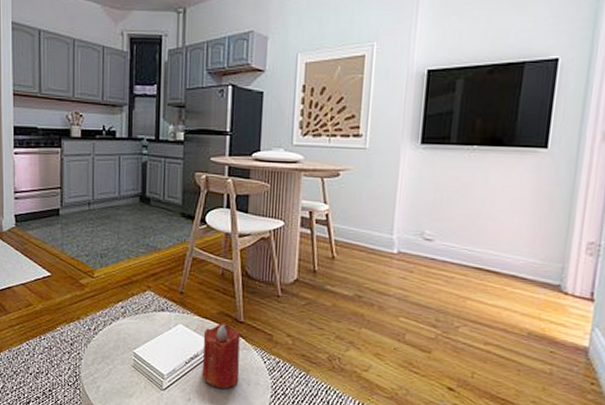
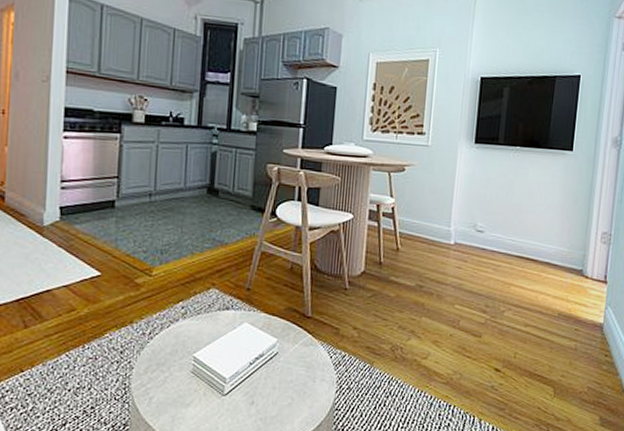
candle: present [201,324,242,389] -> none [266,320,309,388]

